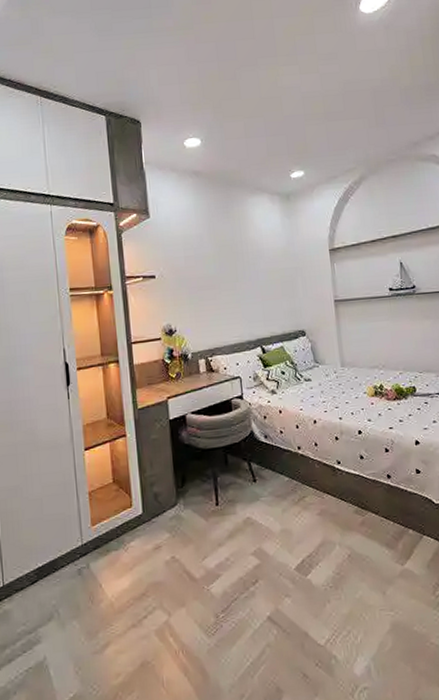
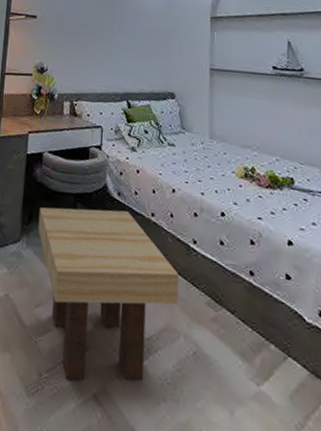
side table: none [191,451,331,613] -> present [38,207,178,381]

